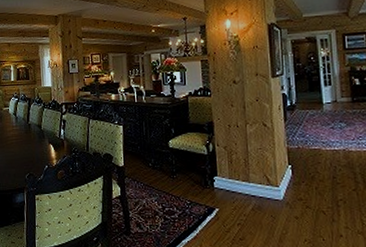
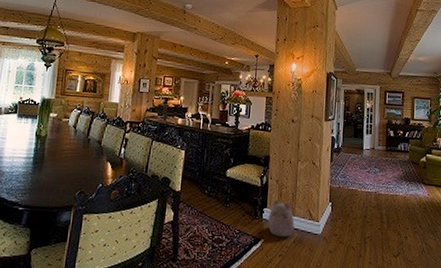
plush toy: none [220,167,251,205] -> present [267,200,295,237]

